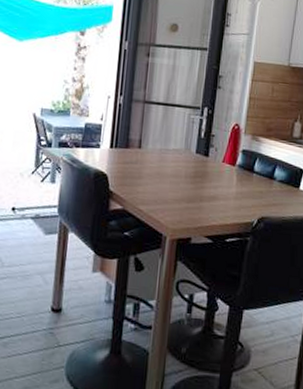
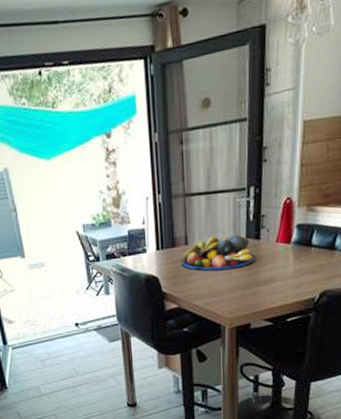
fruit bowl: none [133,145,204,180] -> present [182,235,257,271]

